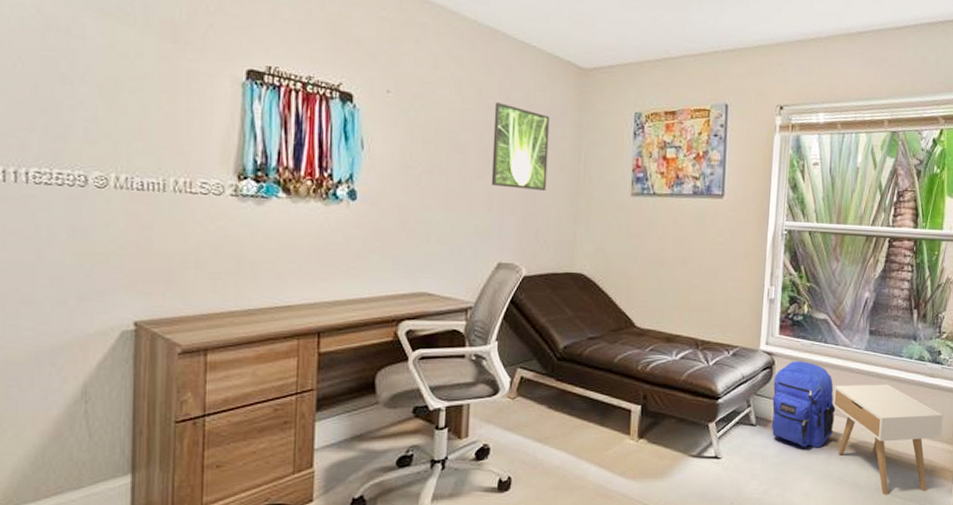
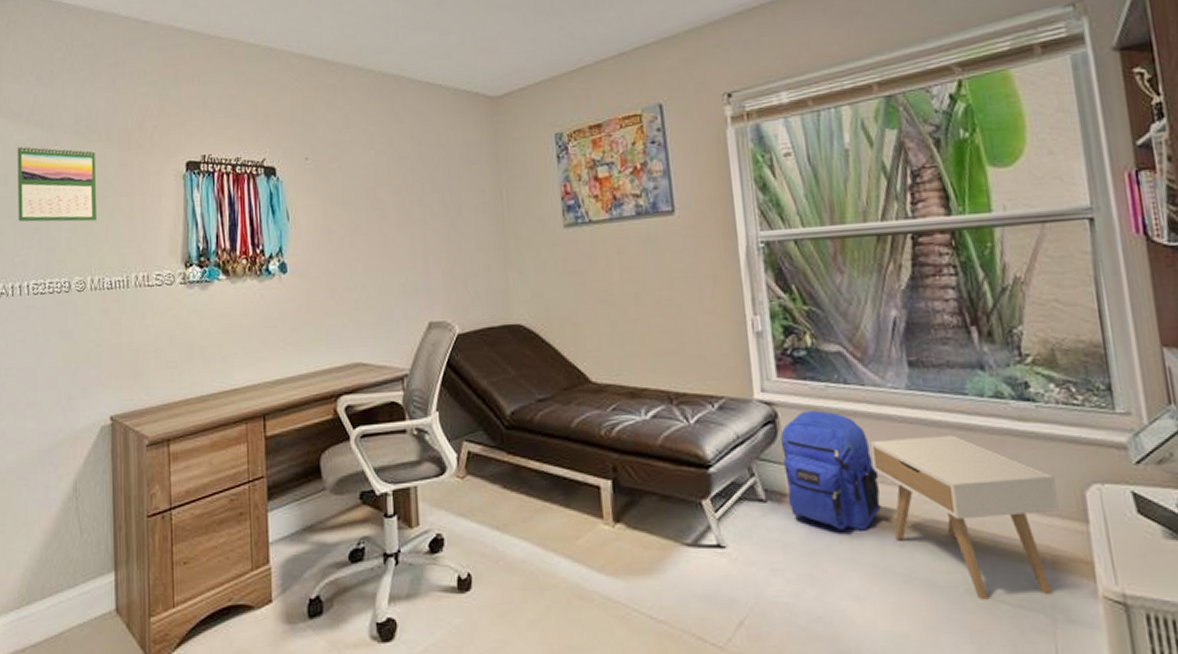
calendar: none [14,9,129,114] -> present [17,145,98,222]
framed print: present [491,102,550,190] -> none [407,149,470,239]

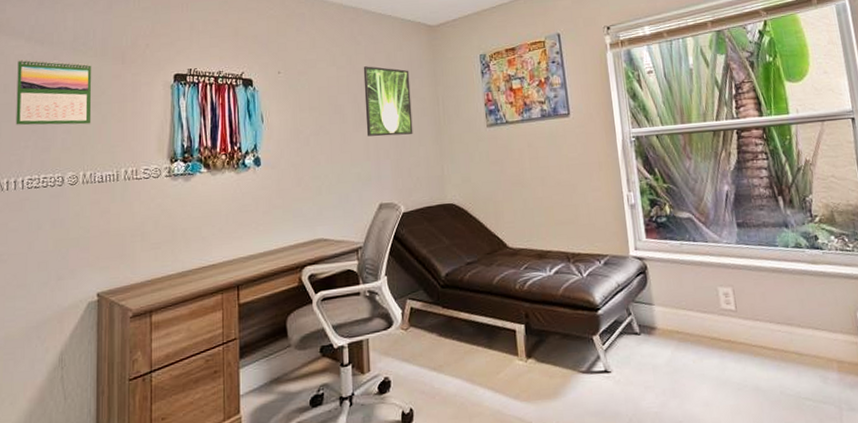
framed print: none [407,149,470,239] -> present [363,66,413,137]
backpack: present [781,410,881,531] -> none [649,262,722,353]
nightstand: present [869,435,1059,600] -> none [712,276,841,399]

